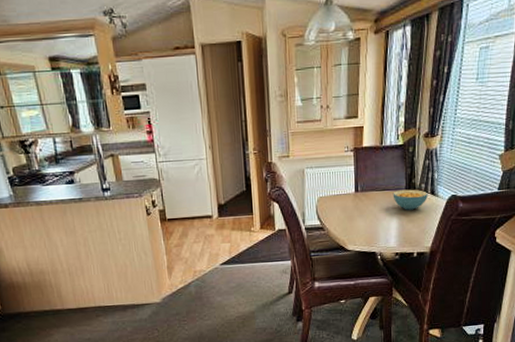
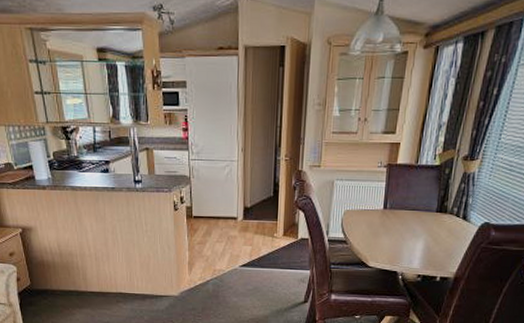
cereal bowl: present [393,189,429,210] -> none [422,211,460,233]

